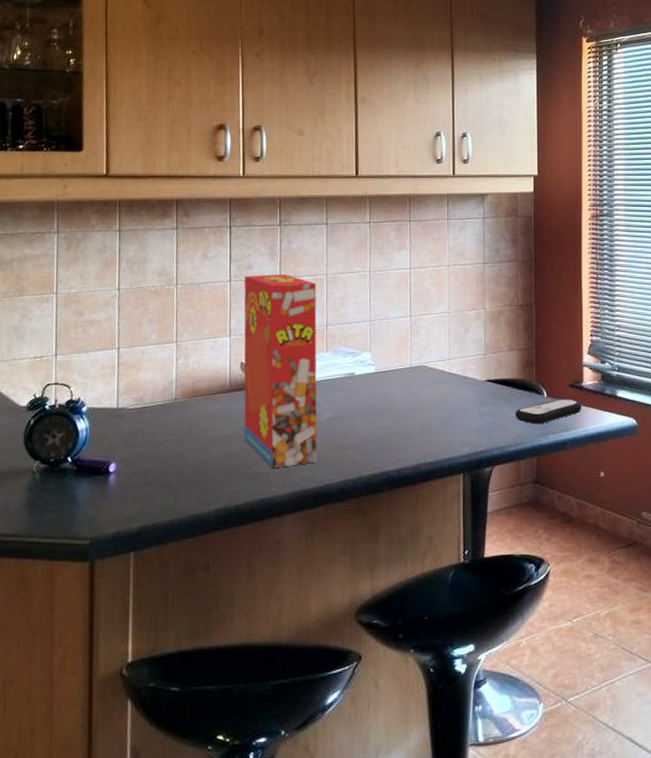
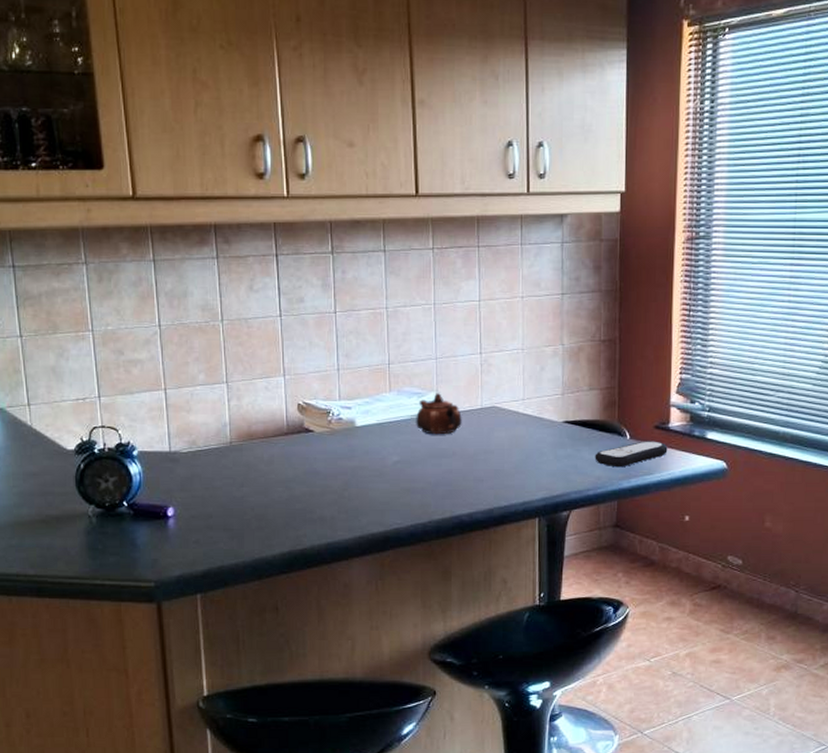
cereal box: present [244,273,317,469] -> none [296,307,383,513]
teapot: none [350,353,392,393] -> present [416,393,462,435]

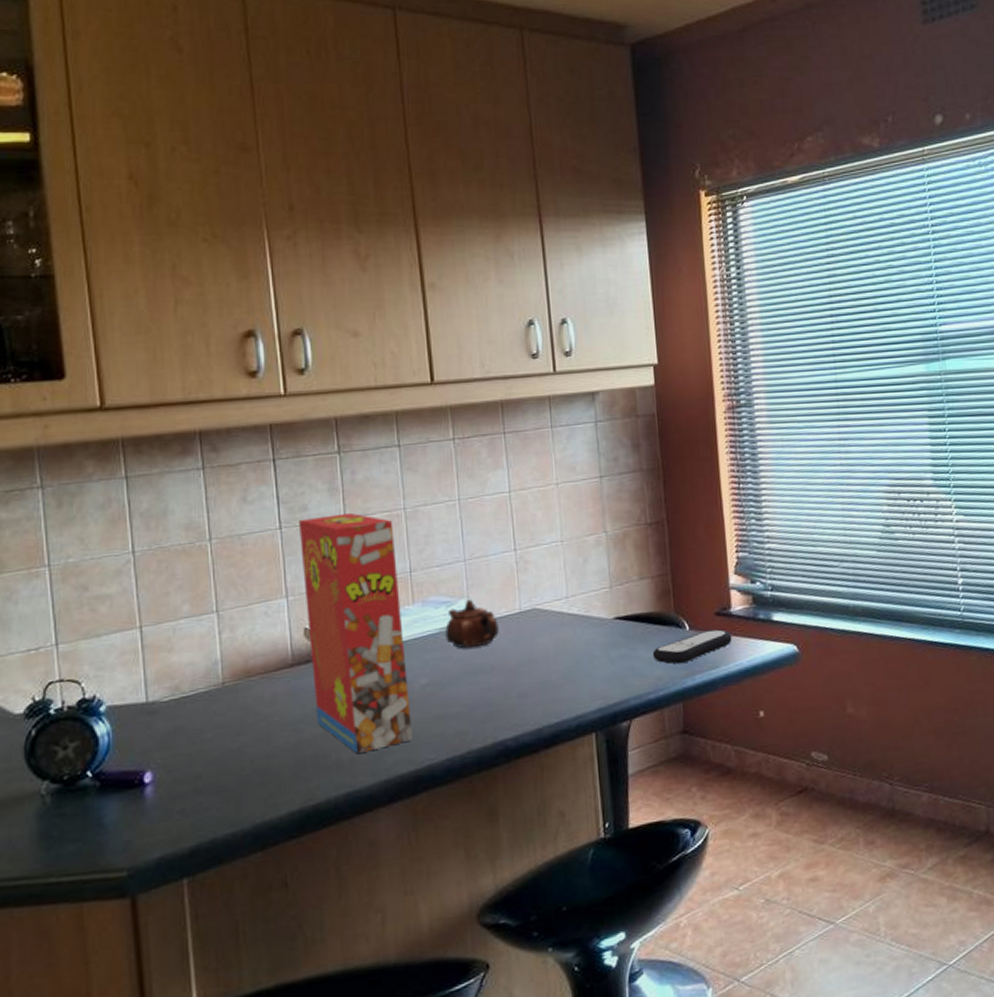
cereal box: none [296,307,383,513] -> present [299,512,412,754]

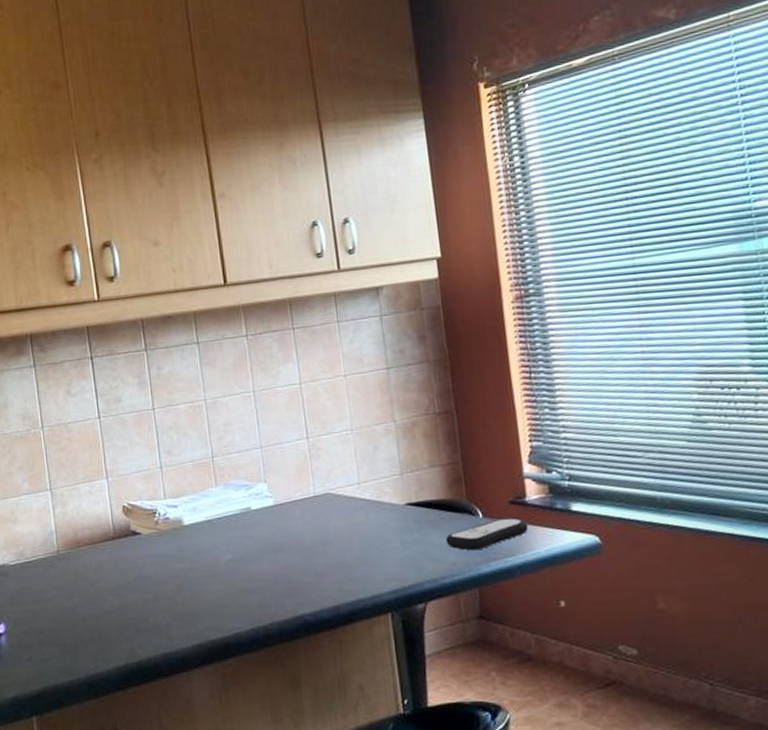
cereal box: present [299,512,412,754] -> none [115,403,220,620]
teapot: present [445,599,499,649] -> none [246,483,295,529]

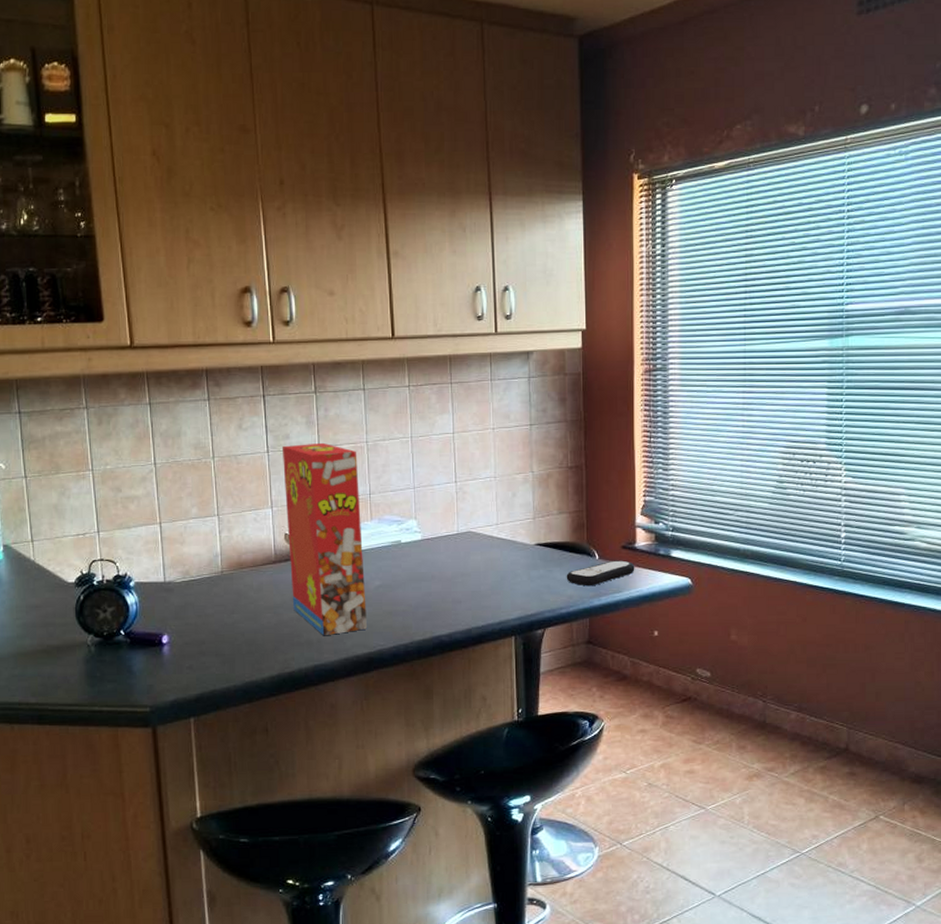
cereal box: none [115,403,220,620] -> present [283,442,367,636]

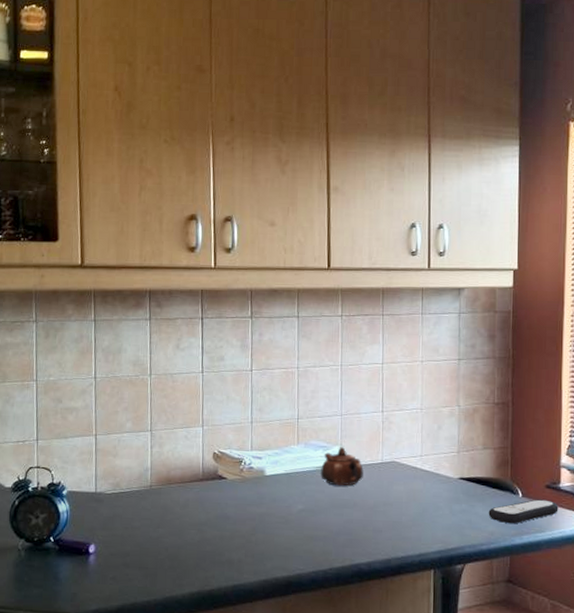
cereal box: present [283,442,367,636] -> none [216,366,288,557]
teapot: none [396,520,440,560] -> present [320,447,364,486]

